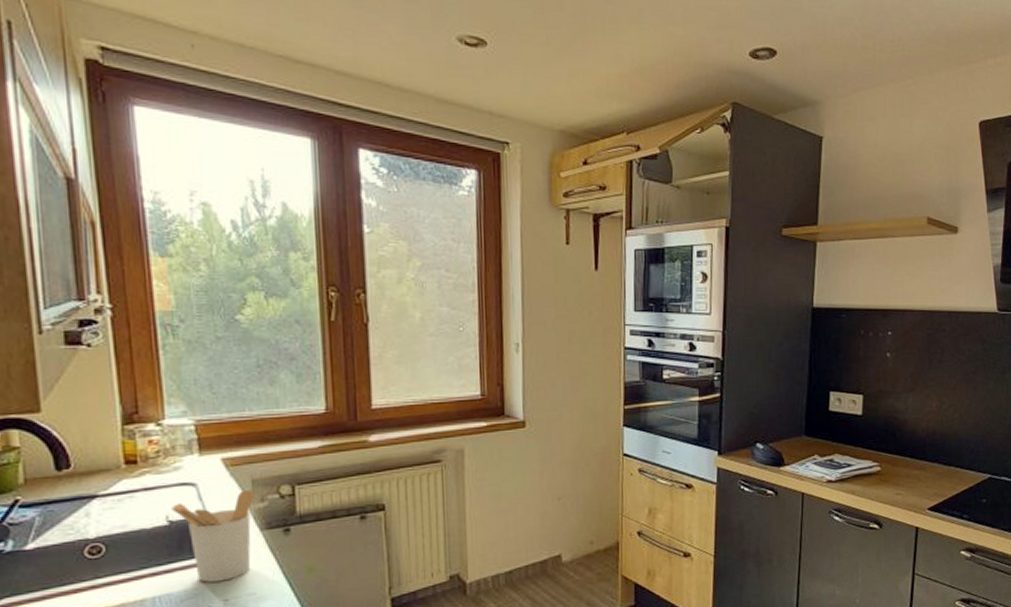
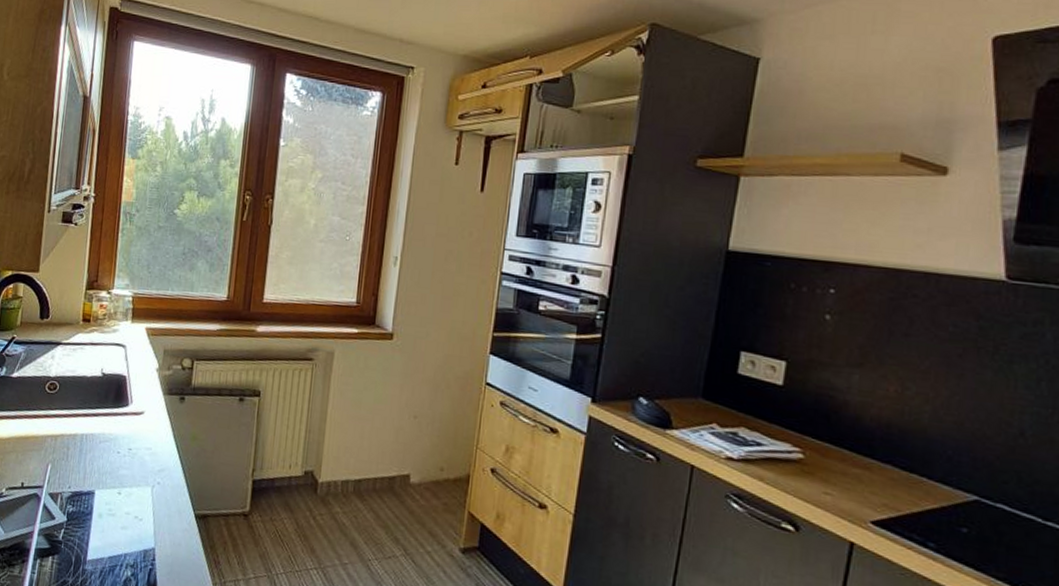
utensil holder: present [171,490,254,583] -> none [106,358,164,433]

